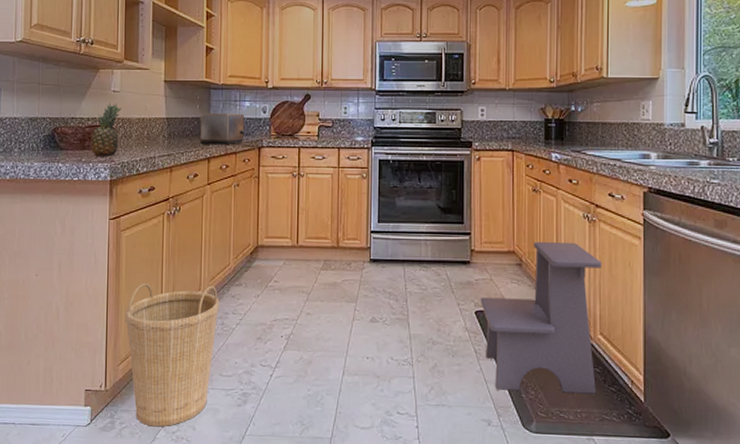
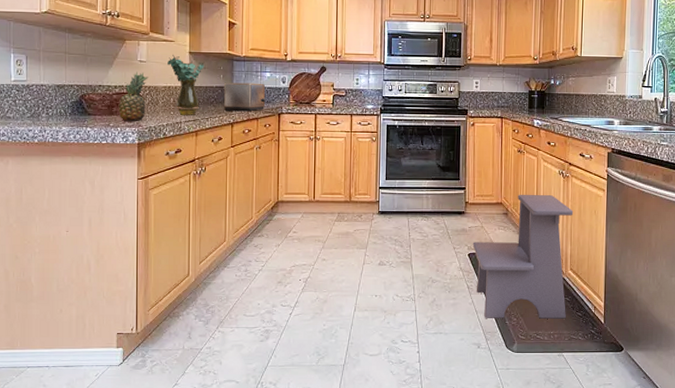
basket: present [125,283,220,427] -> none [154,236,244,363]
vase: none [142,83,180,150] -> present [168,54,205,115]

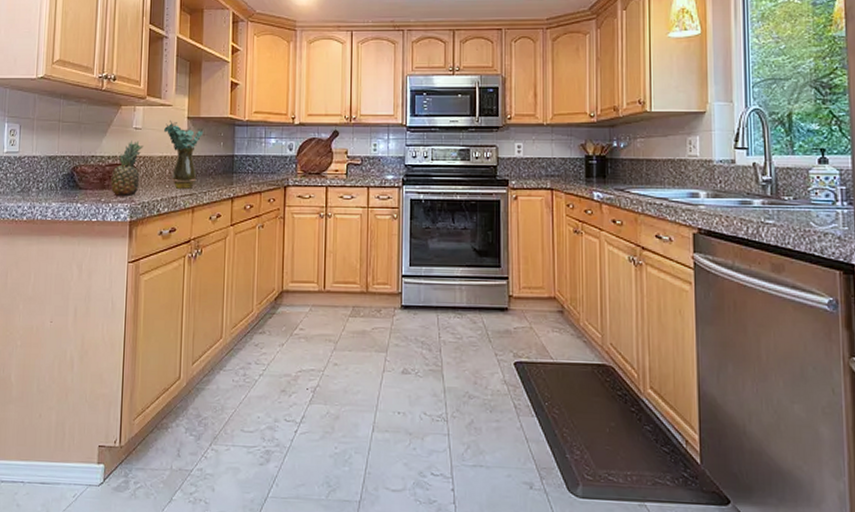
toaster: present [223,82,266,111] -> none [223,150,270,184]
step stool: present [472,194,574,319] -> none [519,286,651,455]

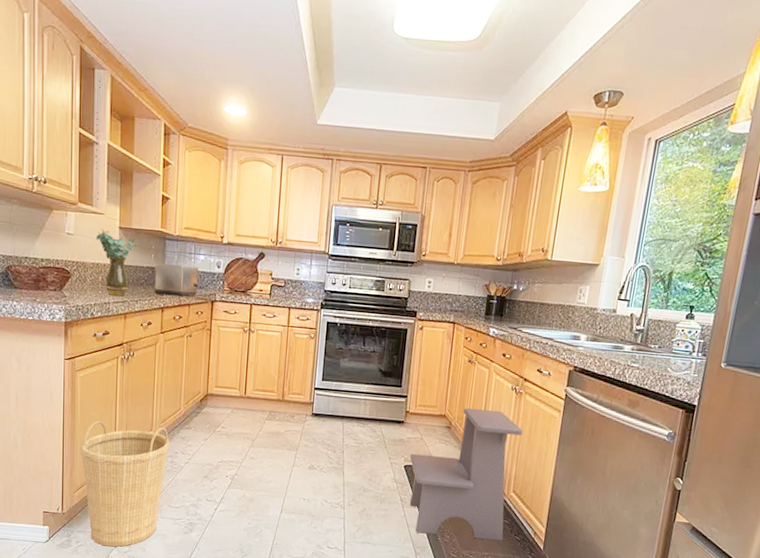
fruit: present [110,140,143,197] -> none [45,245,76,299]
basket: none [142,330,243,488] -> present [80,420,171,547]
toaster: none [223,150,270,184] -> present [154,263,199,296]
step stool: none [519,286,651,455] -> present [409,407,524,542]

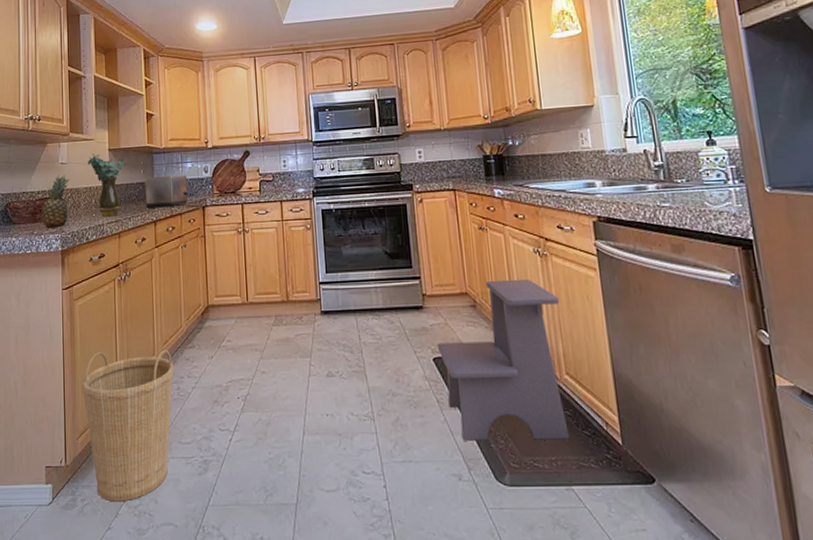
fruit: none [45,245,76,299] -> present [41,174,70,229]

